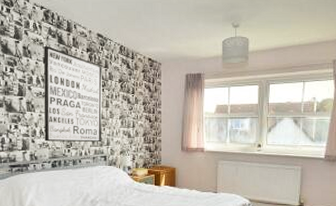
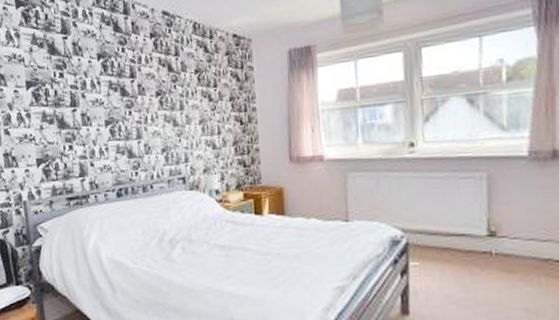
wall art: present [43,45,102,143] -> none [97,37,177,164]

